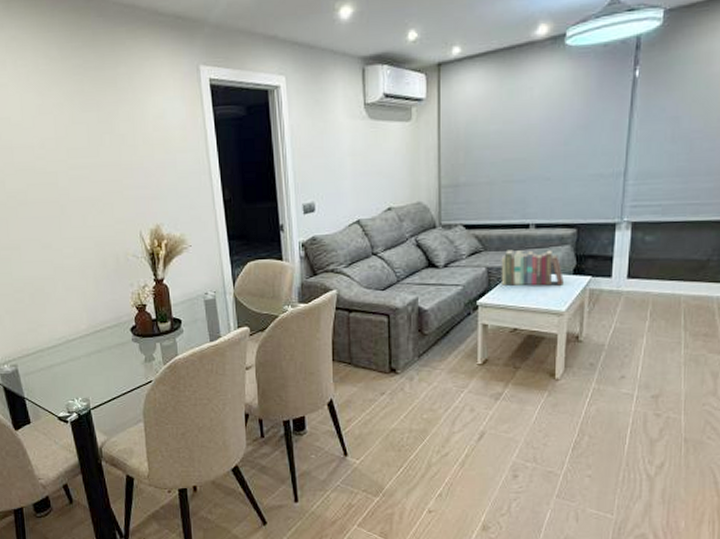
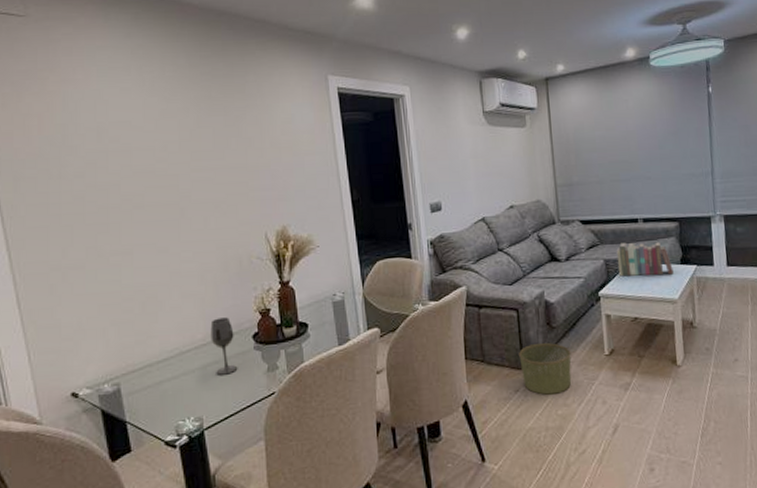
wine glass: none [92,311,119,363] -> present [210,317,238,375]
basket: none [386,348,442,399] -> present [518,342,572,395]

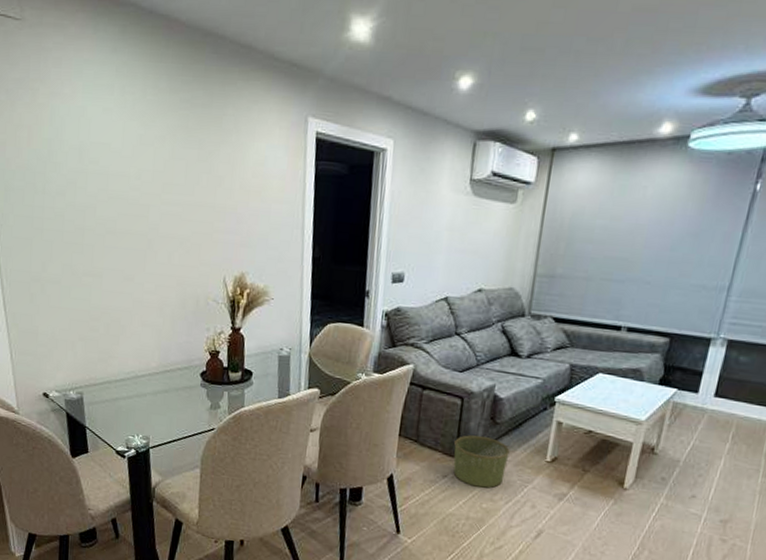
wine glass: present [210,317,238,375] -> none [163,351,185,404]
books: present [616,241,674,277] -> none [583,349,649,394]

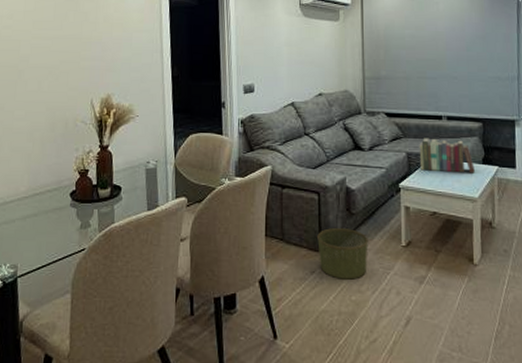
books: none [583,349,649,394] -> present [419,138,475,173]

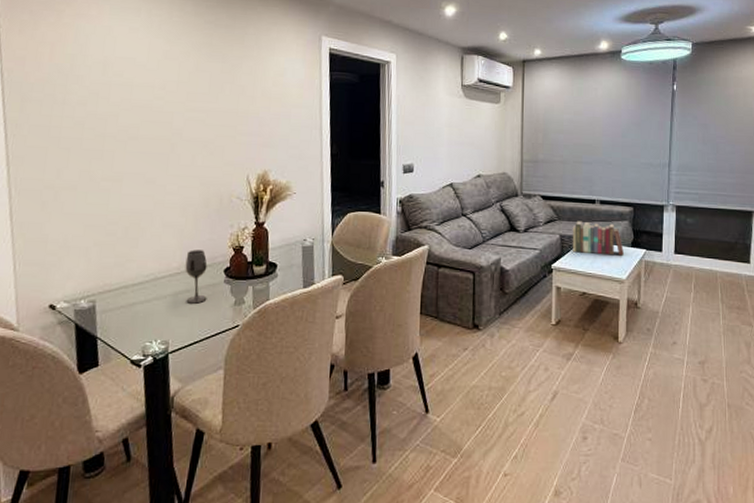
wine glass: none [32,174,54,227] -> present [185,249,208,304]
basket: present [316,227,368,280] -> none [470,306,520,356]

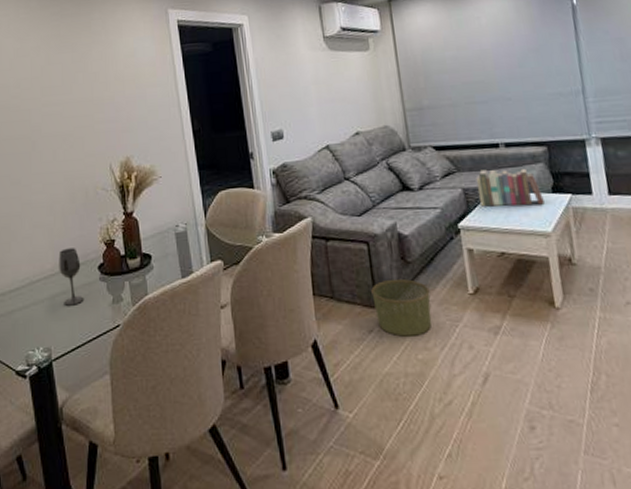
basket: none [470,306,520,356] -> present [370,278,432,337]

